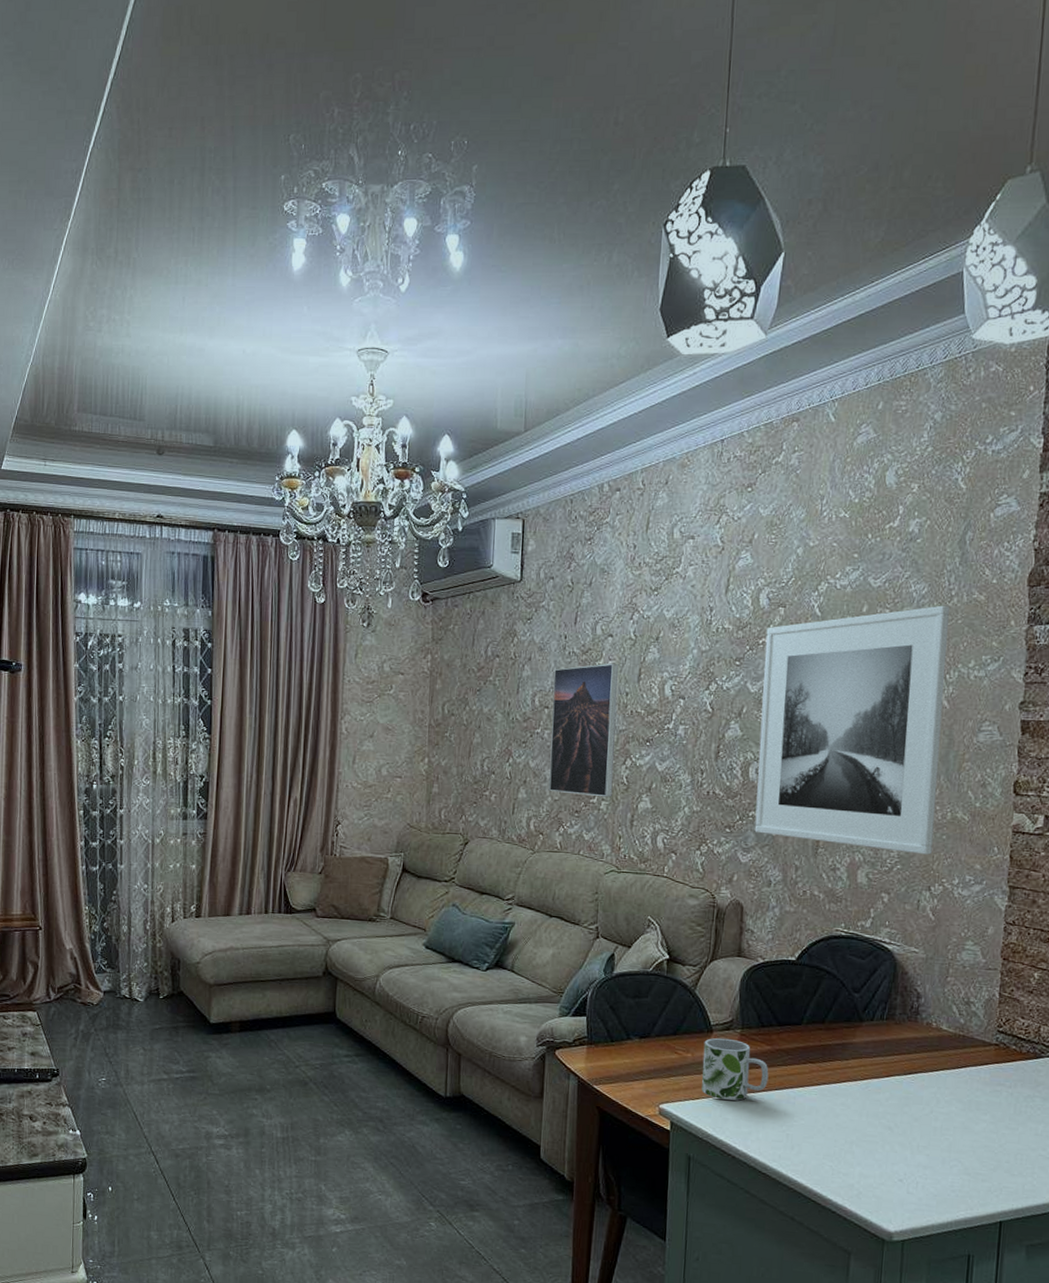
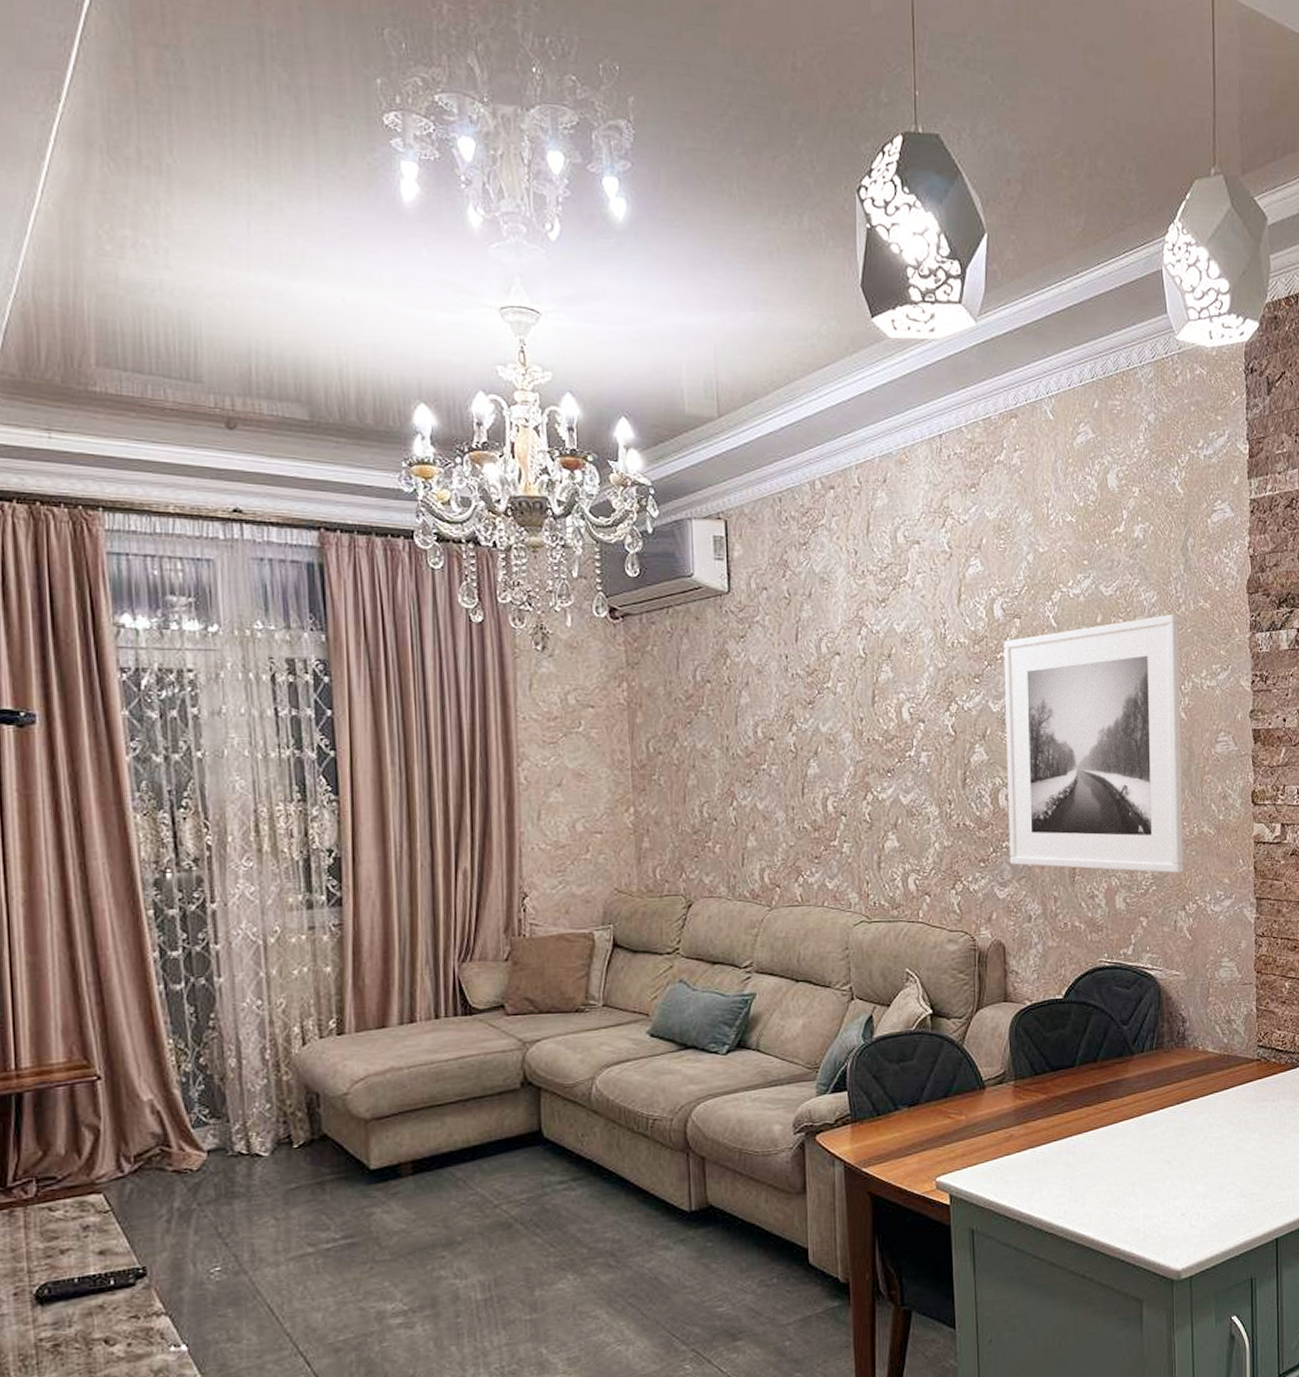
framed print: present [549,663,619,798] -> none [777,685,855,839]
mug: present [702,1037,769,1101] -> none [977,1092,1047,1161]

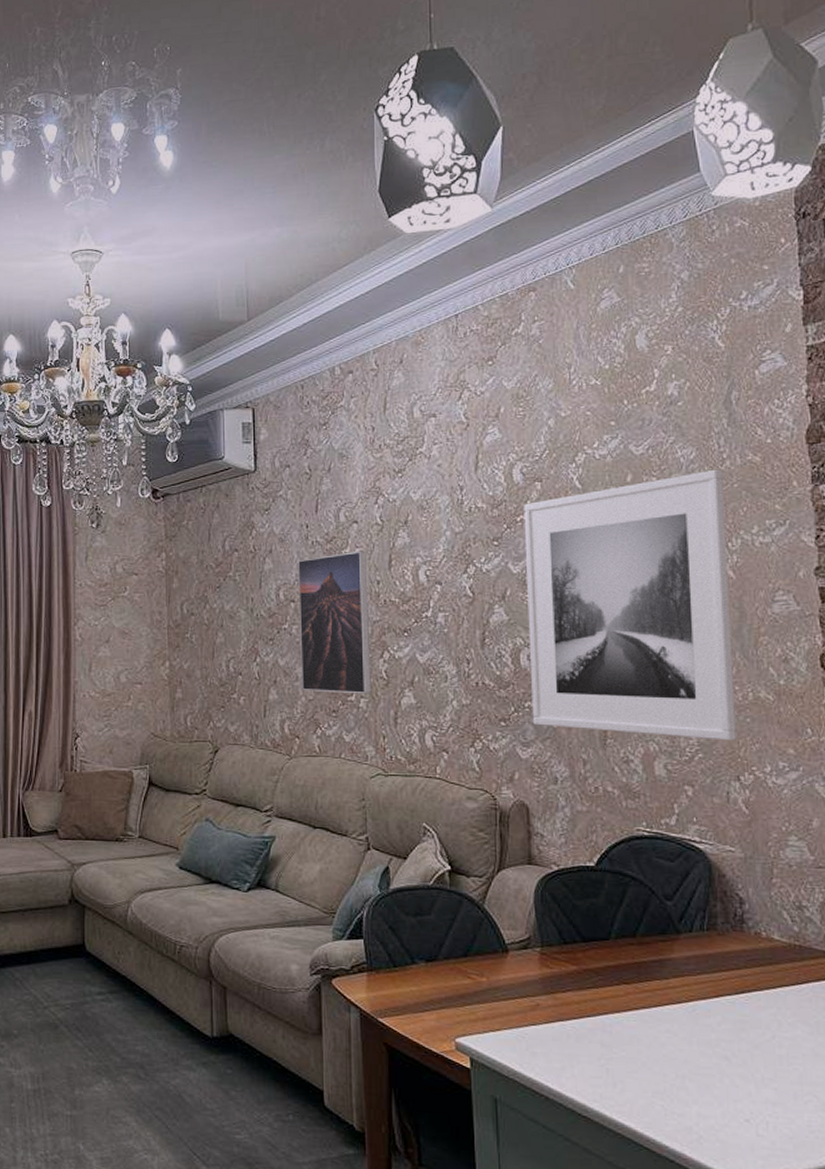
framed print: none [777,685,855,839] -> present [298,550,371,694]

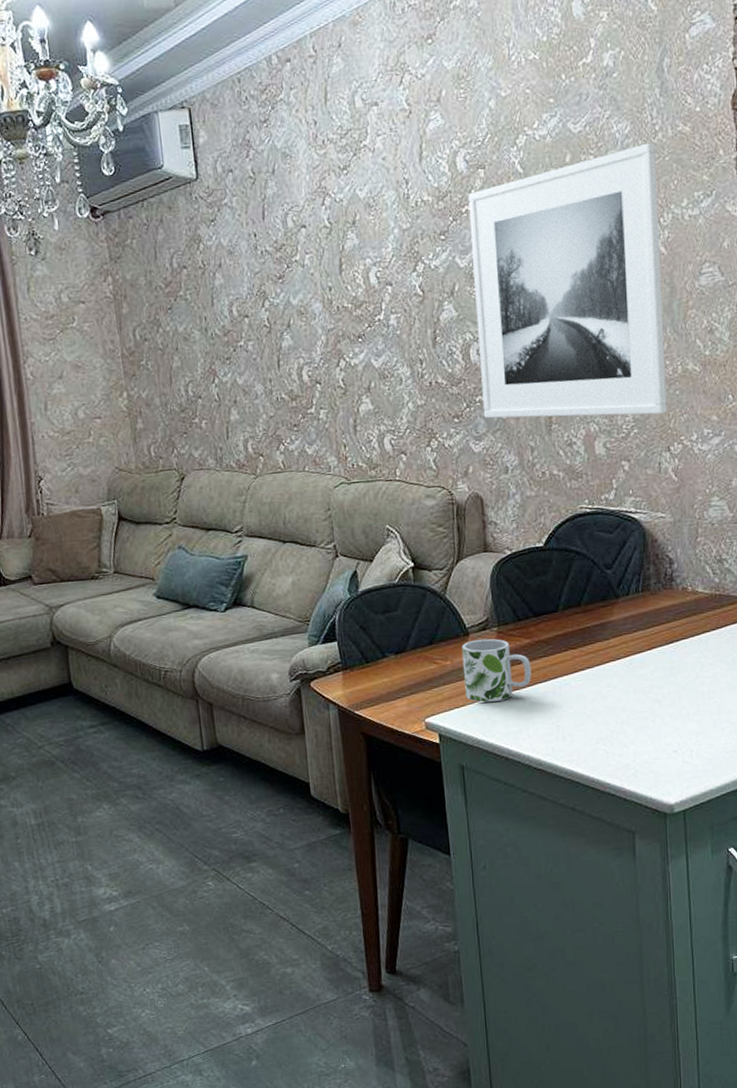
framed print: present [298,550,371,694] -> none [248,256,330,408]
mug: none [499,958,578,1032] -> present [461,638,532,703]

